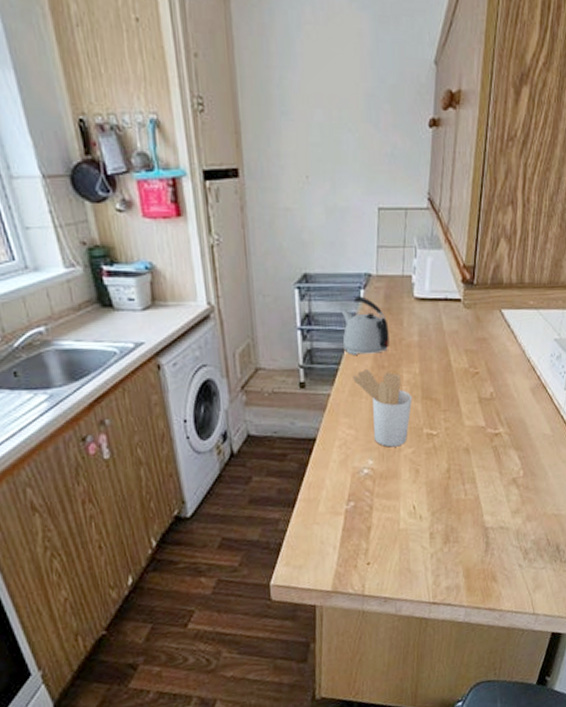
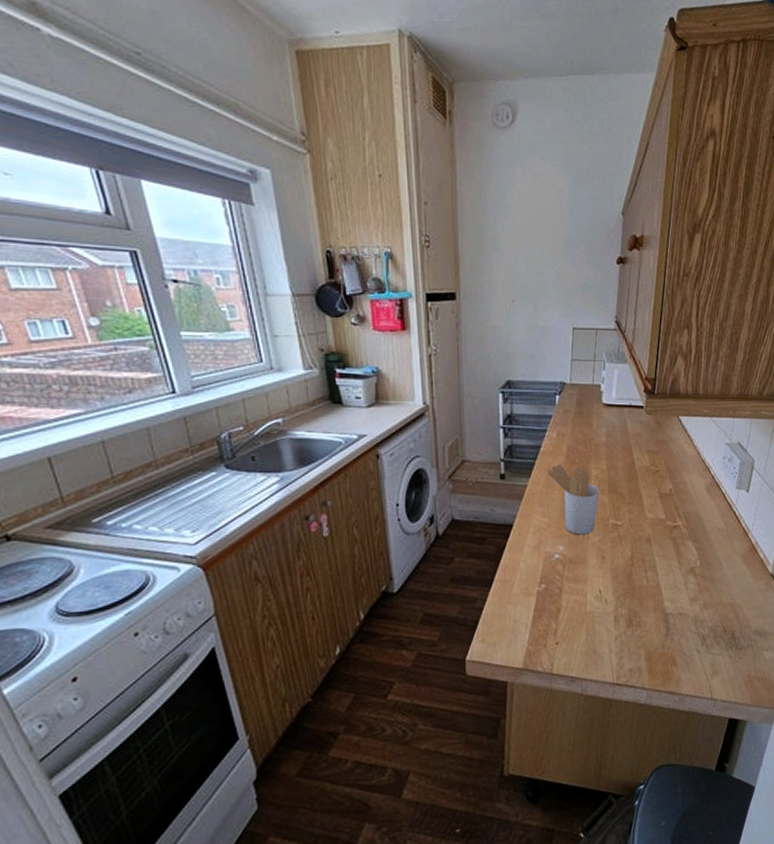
kettle: present [341,296,389,355] -> none [538,401,580,452]

